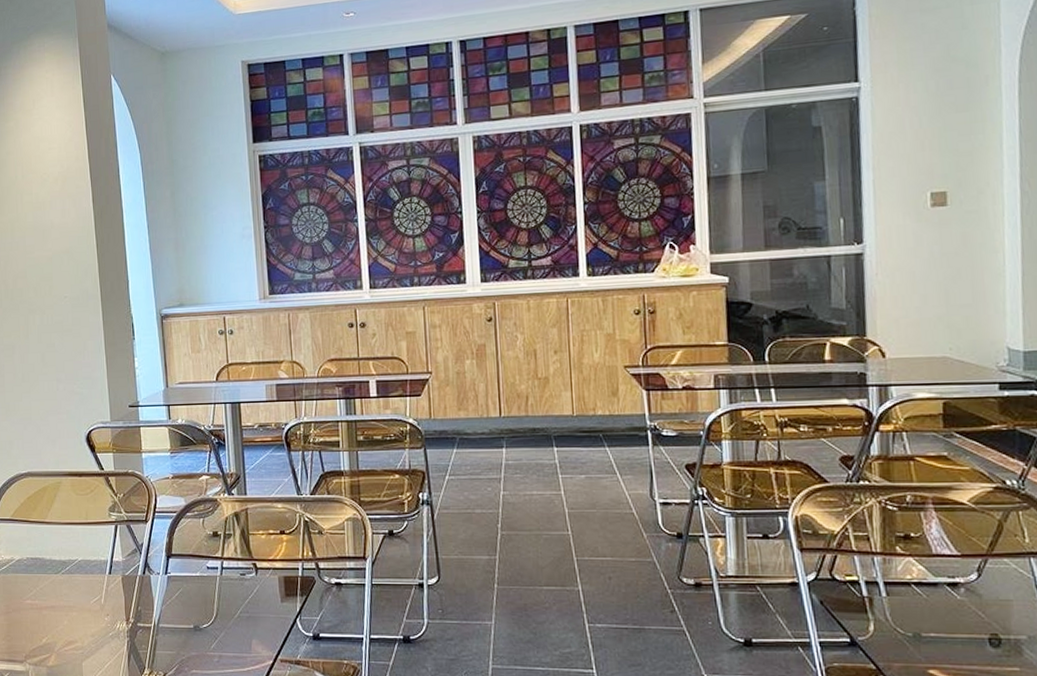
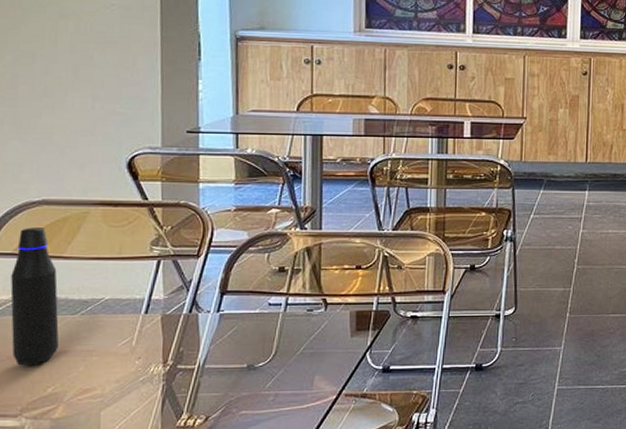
water bottle: none [11,496,48,618] -> present [10,228,59,366]

